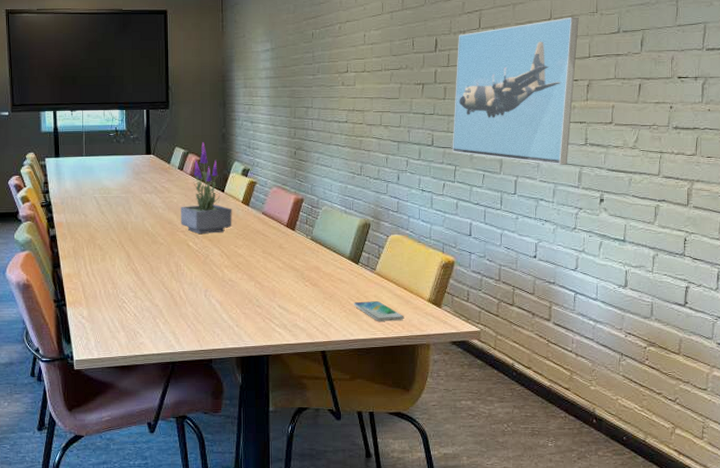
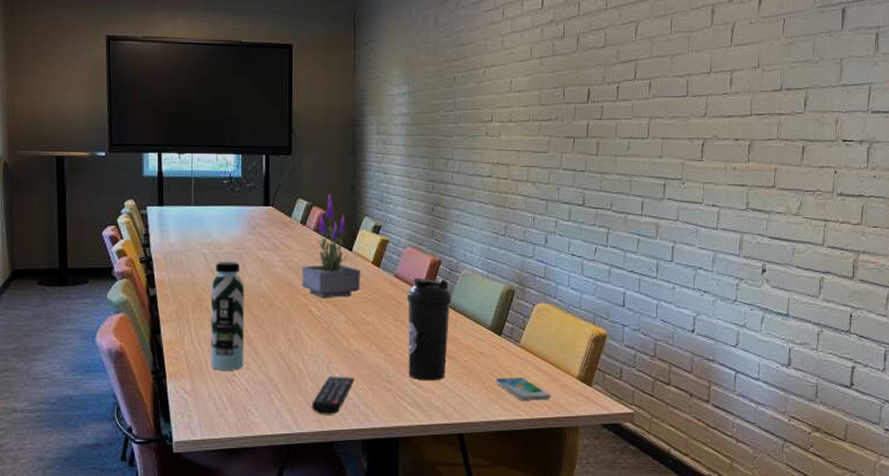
water bottle: none [102,204,133,299] -> present [210,262,245,370]
remote control: none [192,302,229,336] -> present [311,376,355,415]
water bottle: none [274,214,314,305] -> present [408,278,452,381]
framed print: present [452,17,579,165] -> none [605,71,740,231]

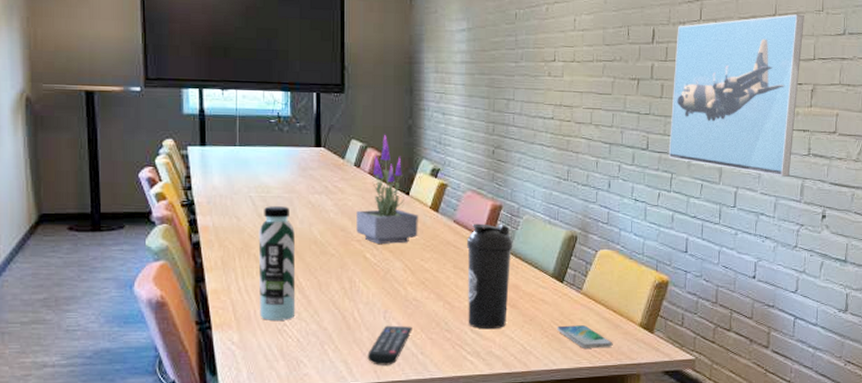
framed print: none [605,71,740,231] -> present [668,14,804,177]

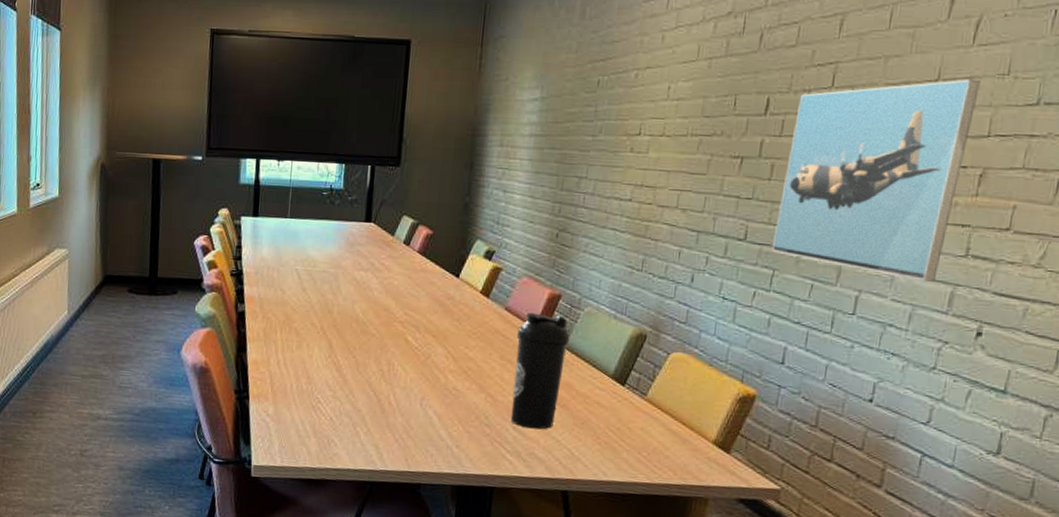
water bottle: present [258,206,296,320] -> none [295,280,337,398]
potted plant: present [356,135,418,244] -> none [400,212,467,328]
remote control: present [367,325,412,366] -> none [399,413,450,455]
smartphone: present [556,325,613,348] -> none [611,433,678,464]

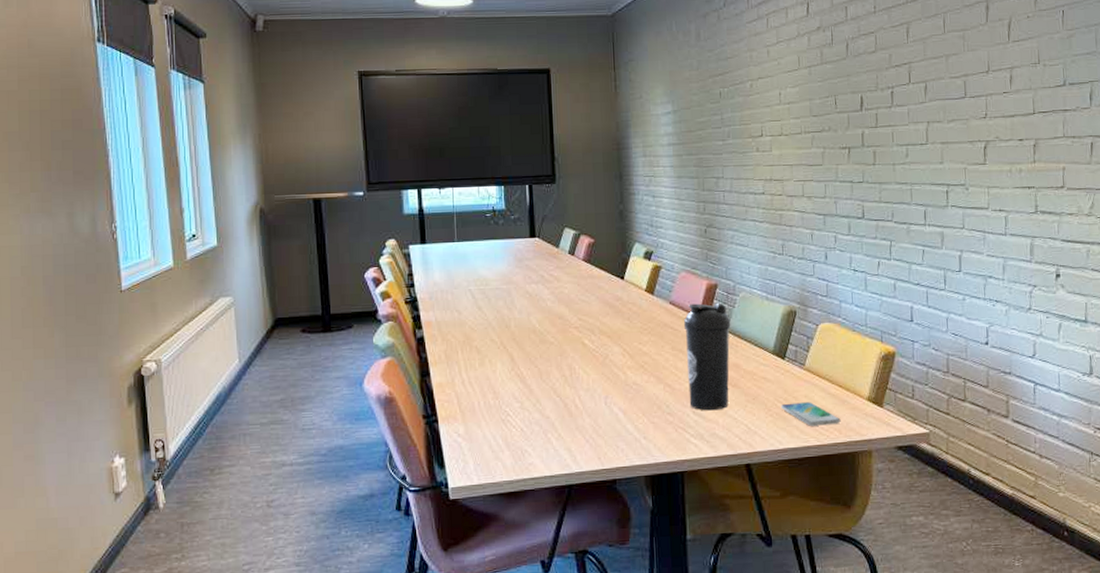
smartphone: none [611,433,678,464] -> present [780,402,841,426]
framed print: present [771,79,981,282] -> none [886,68,1020,237]

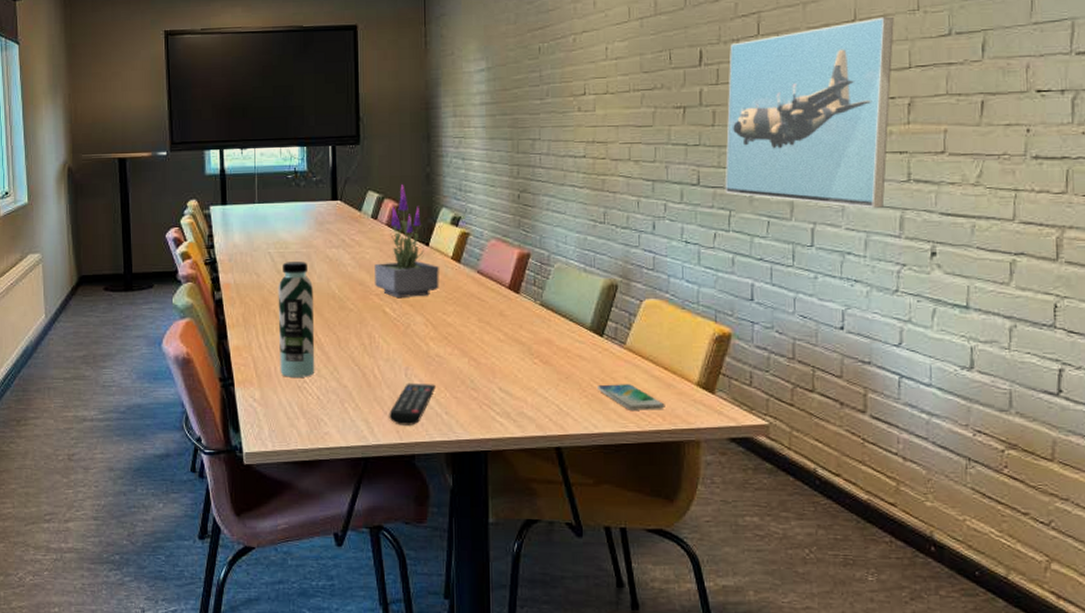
water bottle: none [479,298,518,411] -> present [278,262,315,377]
potted plant: none [573,221,635,330] -> present [375,185,439,297]
remote control: none [590,410,634,452] -> present [389,383,436,426]
water bottle: present [684,302,731,411] -> none [493,273,544,388]
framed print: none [886,68,1020,237] -> present [725,16,894,208]

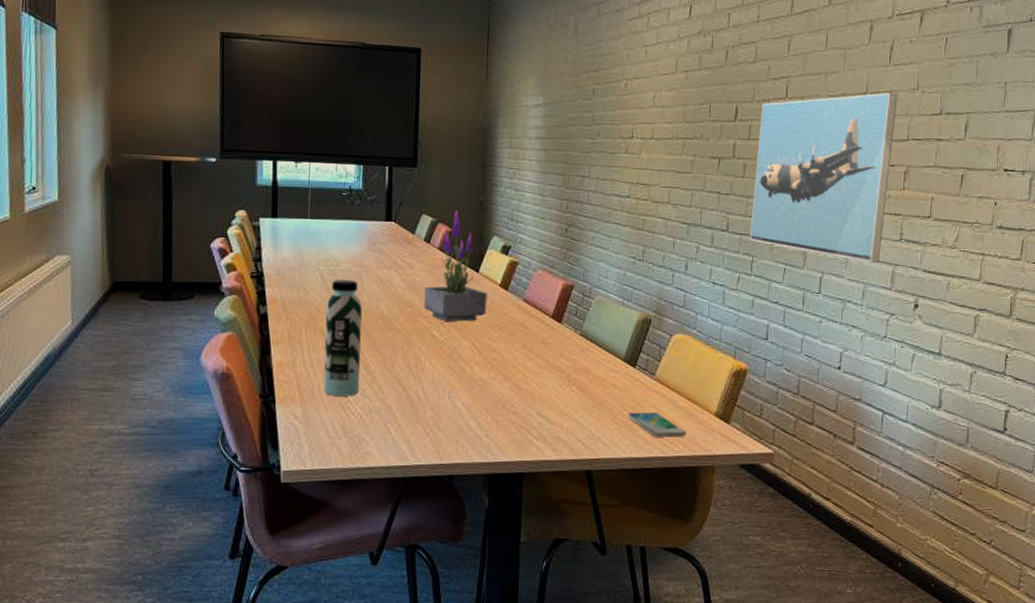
remote control: present [389,383,436,426] -> none [430,405,478,447]

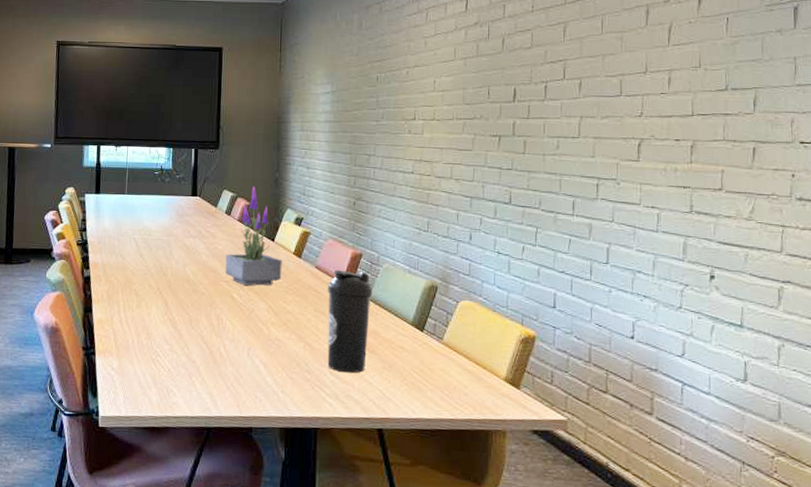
water bottle: present [323,280,362,397] -> none [137,247,171,351]
water bottle: none [535,303,584,414] -> present [327,270,373,373]
smartphone: present [627,412,687,438] -> none [416,374,476,401]
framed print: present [749,92,898,263] -> none [533,71,679,234]

